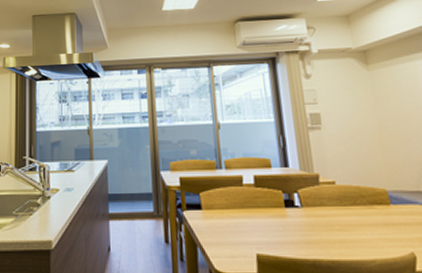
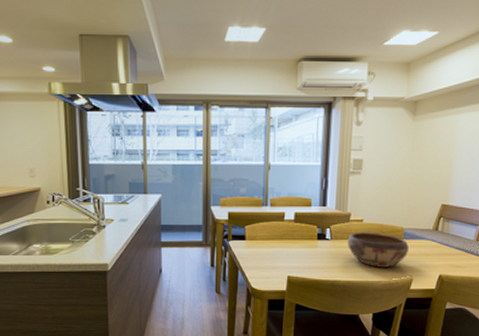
decorative bowl: none [321,197,402,242] -> present [347,232,410,268]

